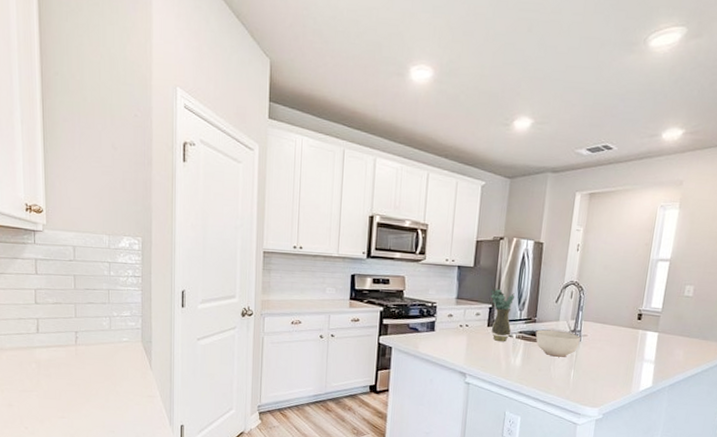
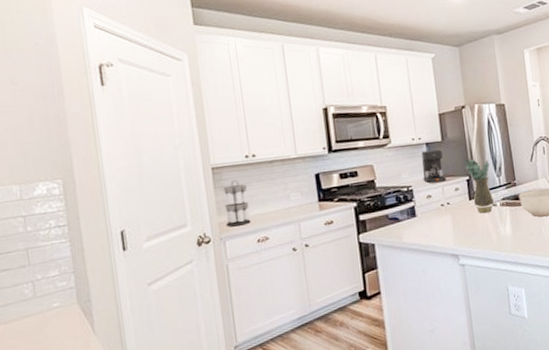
spice rack: none [268,266,290,307] -> present [223,180,251,227]
coffee maker: none [448,273,472,305] -> present [421,149,447,184]

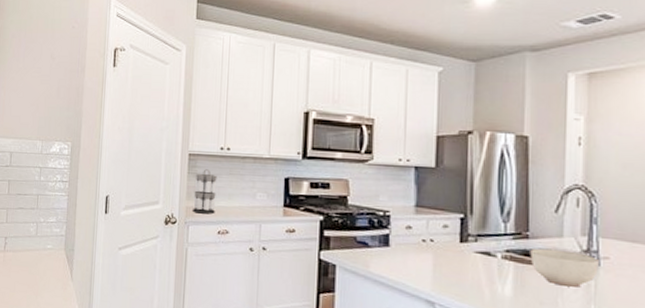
coffee maker: present [421,149,447,184] -> none [405,175,434,214]
vase: present [464,158,495,214] -> none [460,192,496,264]

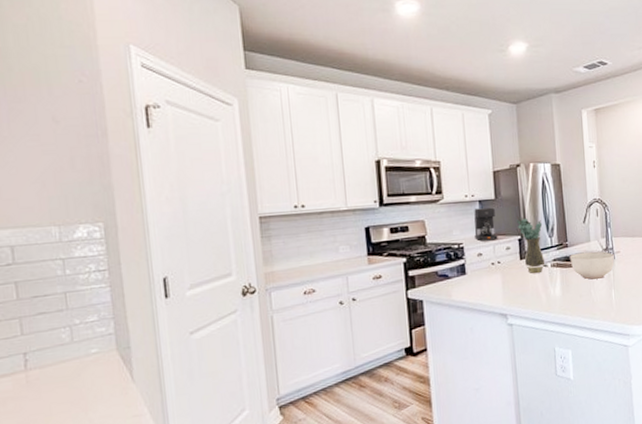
spice rack: present [193,169,217,215] -> none [271,230,298,278]
coffee maker: none [405,175,434,214] -> present [474,207,498,242]
vase: none [460,192,496,264] -> present [516,217,545,274]

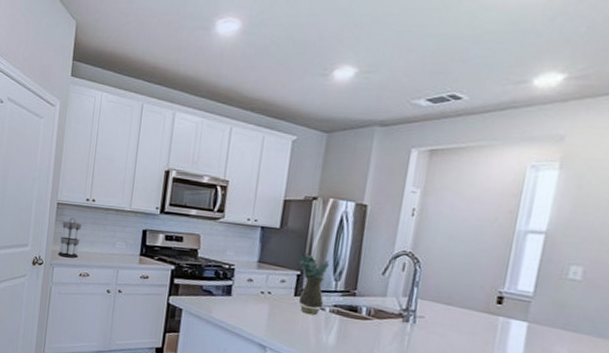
spice rack: none [271,230,298,278] -> present [58,217,82,259]
coffee maker: present [474,207,498,242] -> none [248,234,277,270]
bowl: present [569,251,614,280] -> none [354,304,415,341]

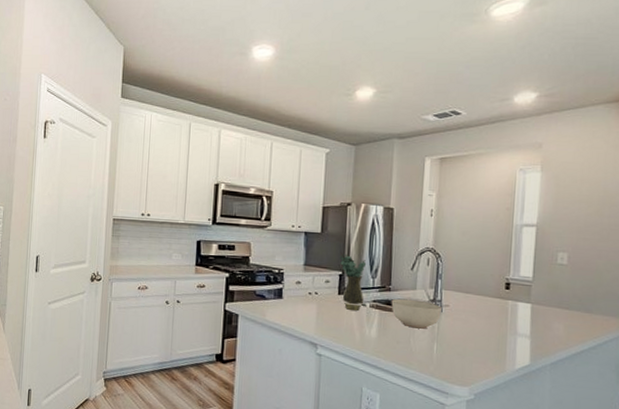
spice rack: present [58,217,82,259] -> none [116,232,138,272]
bowl: none [354,304,415,341] -> present [391,298,442,329]

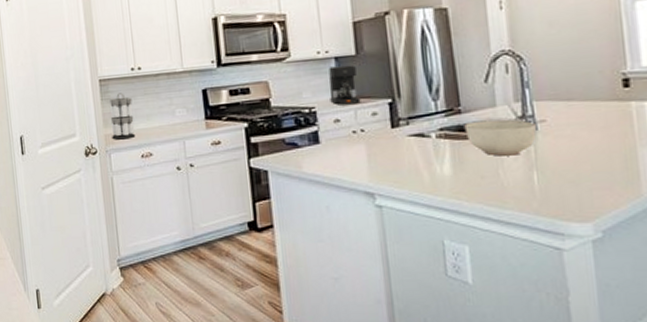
spice rack: none [116,232,138,272] -> present [110,93,136,140]
coffee maker: none [296,239,319,272] -> present [328,65,361,105]
vase: present [339,253,367,312] -> none [385,76,428,146]

